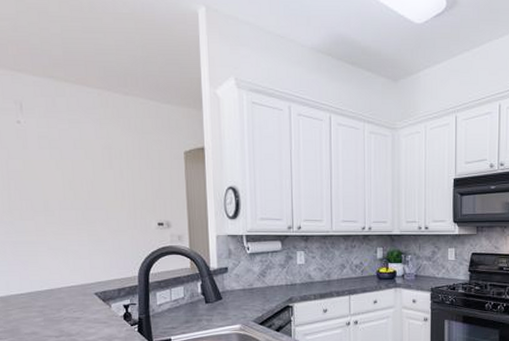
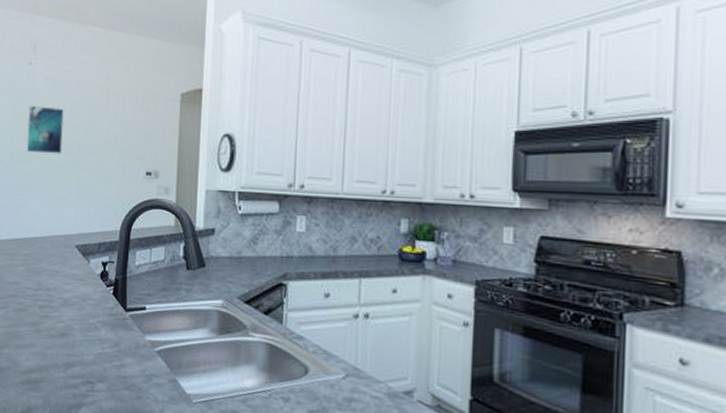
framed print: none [23,164,68,211] -> present [26,105,64,154]

